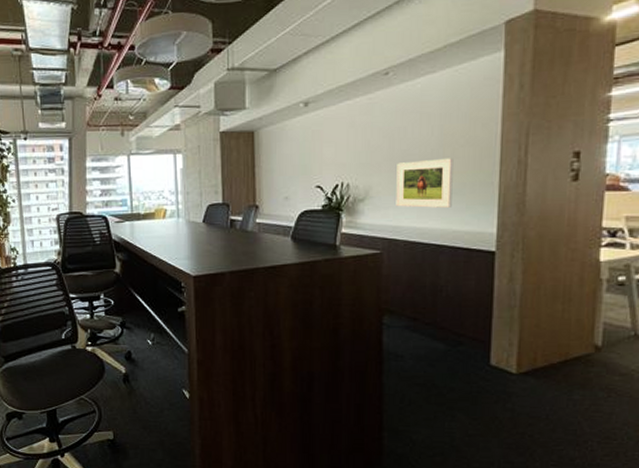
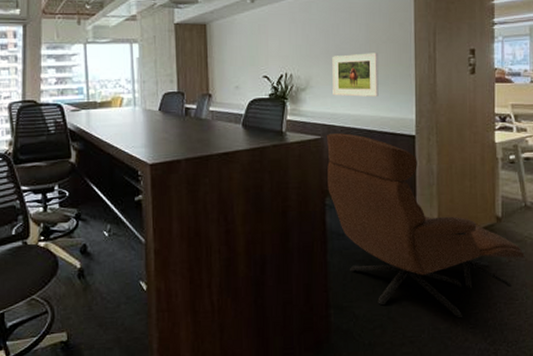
lounge chair: none [386,248,630,454] -> present [327,133,525,318]

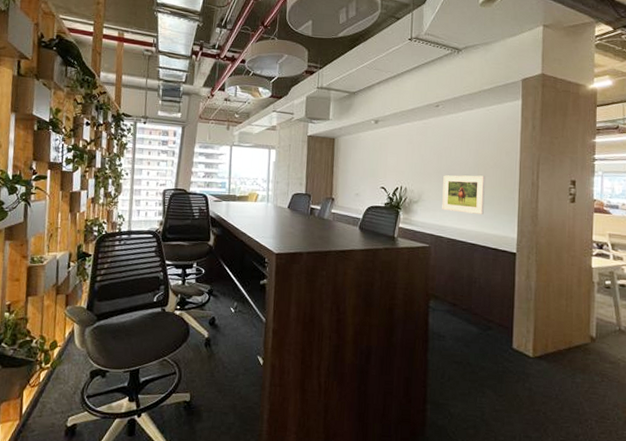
lounge chair: present [327,133,525,318] -> none [432,243,618,430]

